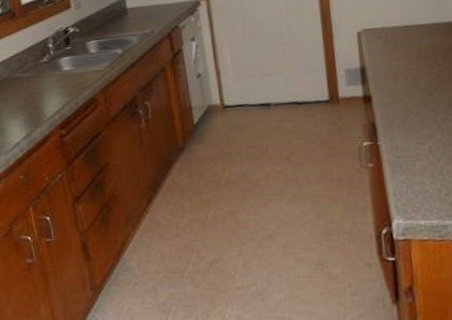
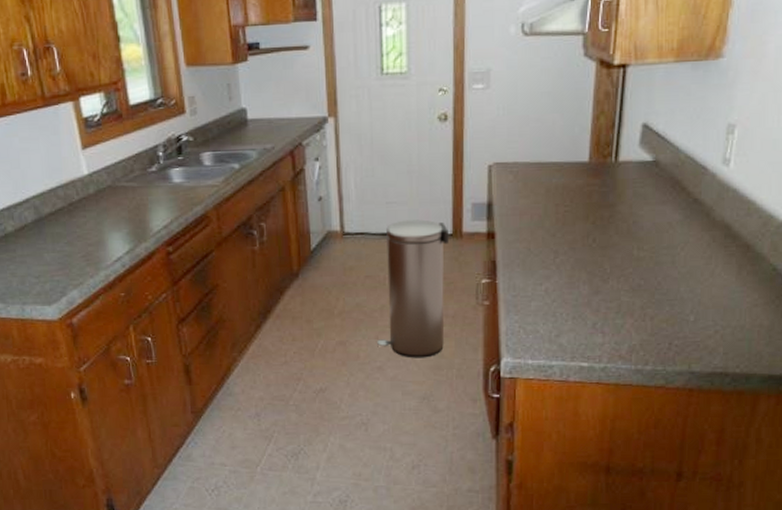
pedal bin: none [264,88,332,225] -> present [377,219,449,358]

